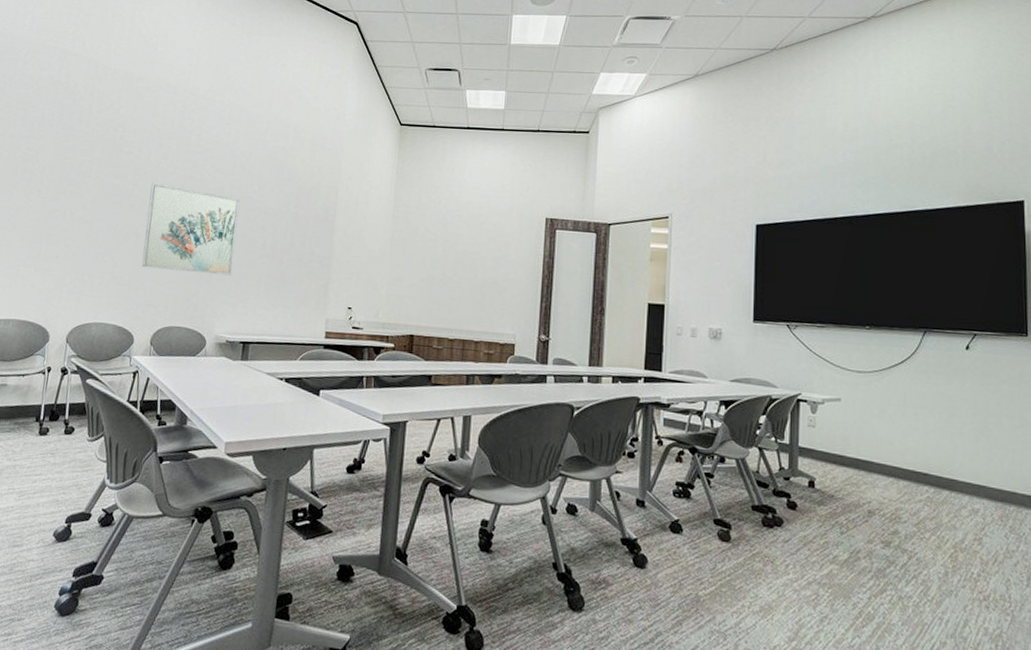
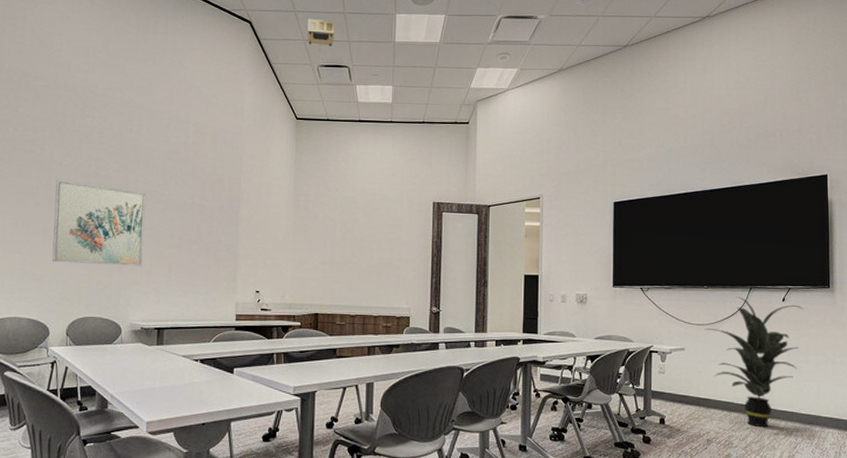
projector: none [416,19,446,54] -> present [307,18,334,52]
indoor plant: none [866,341,994,502] -> present [704,297,804,428]

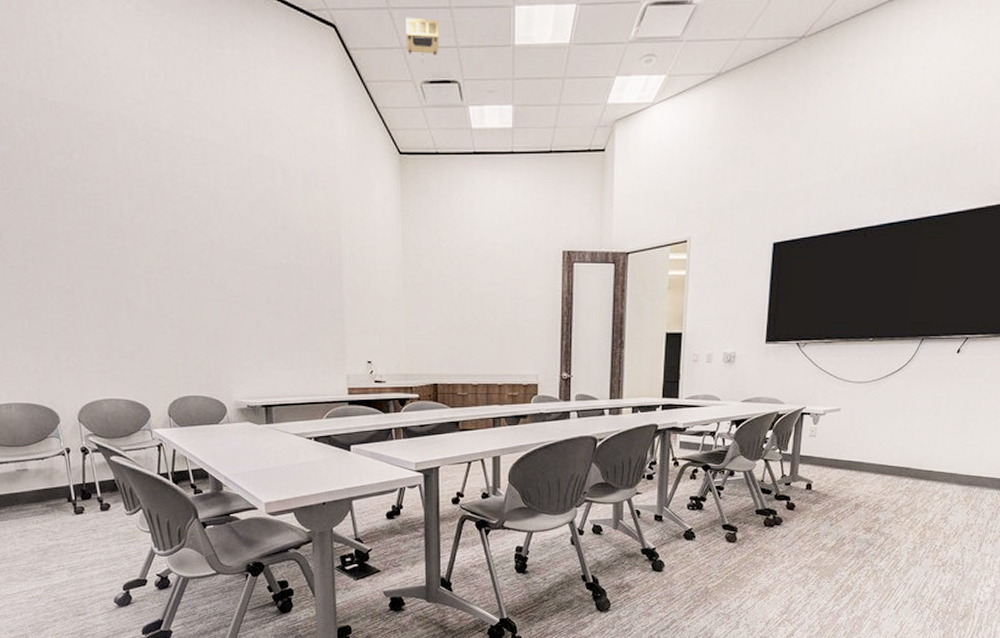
wall art: present [51,180,146,267] -> none [131,241,241,338]
indoor plant: present [704,297,804,428] -> none [864,350,981,490]

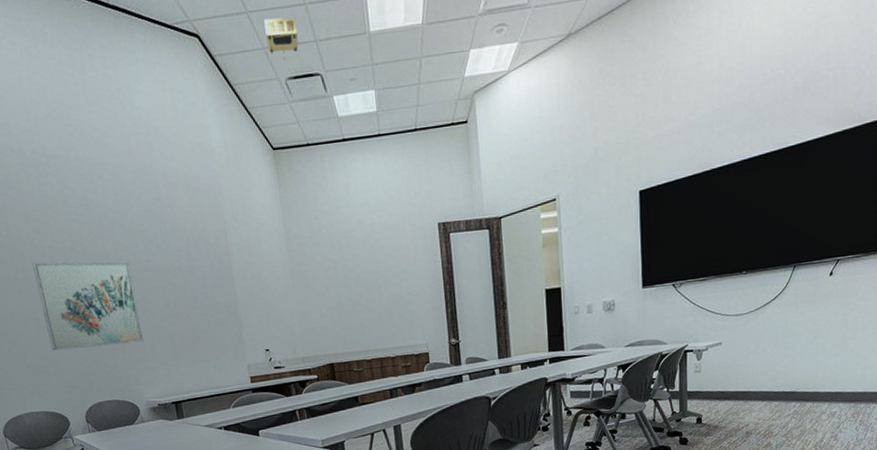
wall art: none [131,241,241,338] -> present [33,261,145,351]

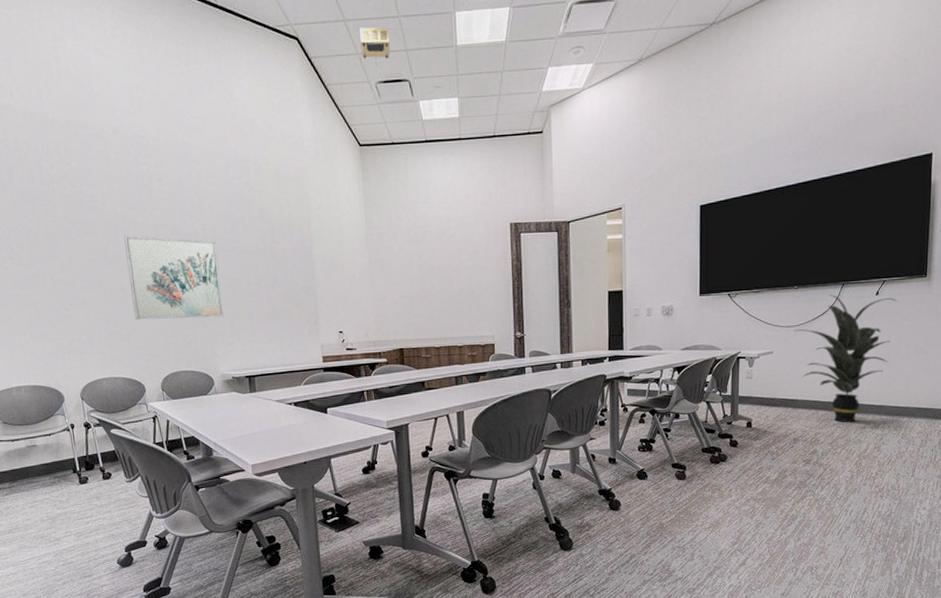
indoor plant: none [743,277,854,413] -> present [793,294,899,423]

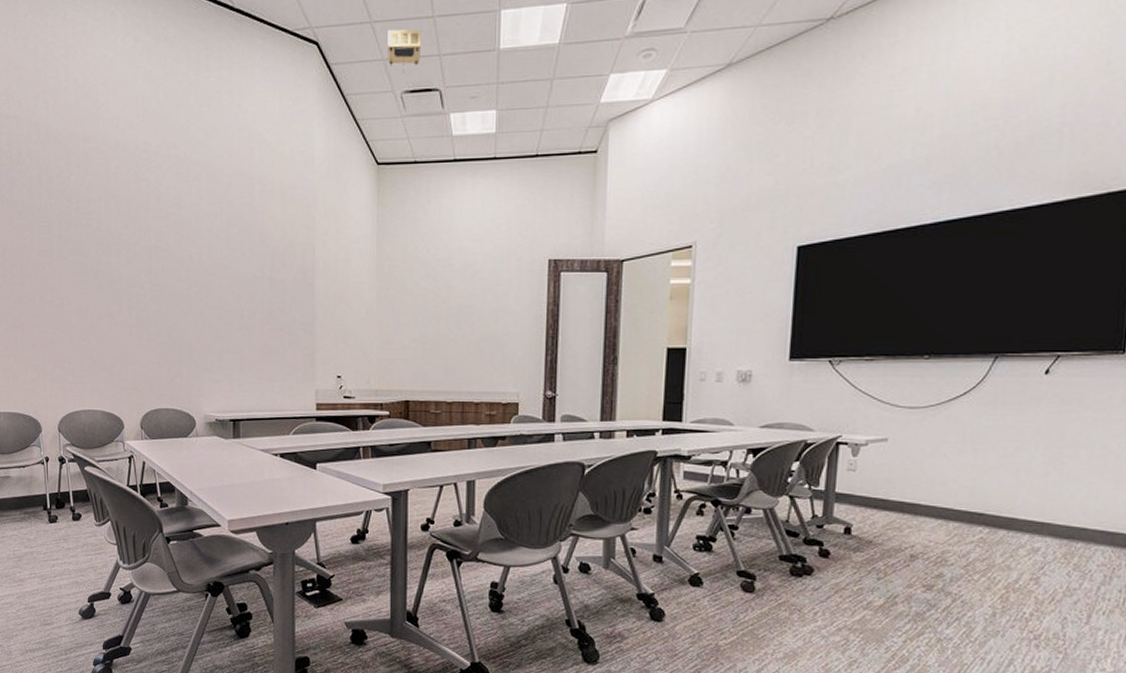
wall art: present [124,235,224,320] -> none [116,257,213,351]
indoor plant: present [793,294,899,423] -> none [919,369,1079,542]

